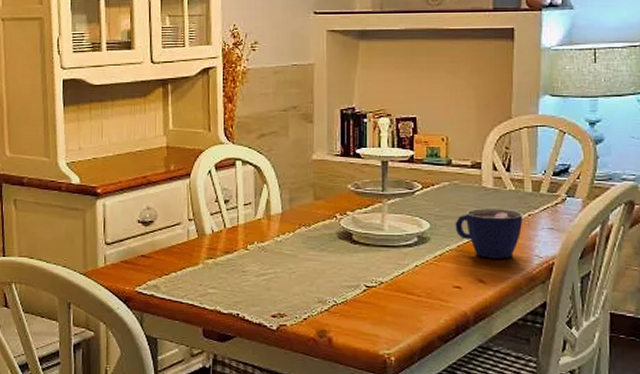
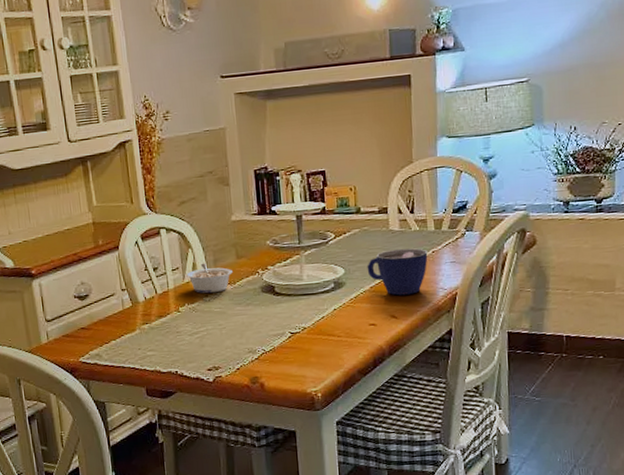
legume: none [259,200,308,234] -> present [186,263,233,294]

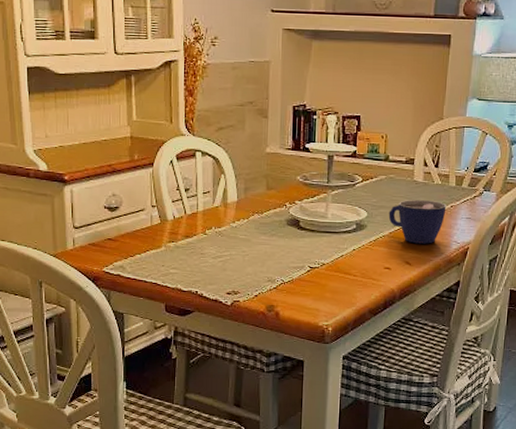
legume: present [186,263,233,294] -> none [216,190,261,220]

